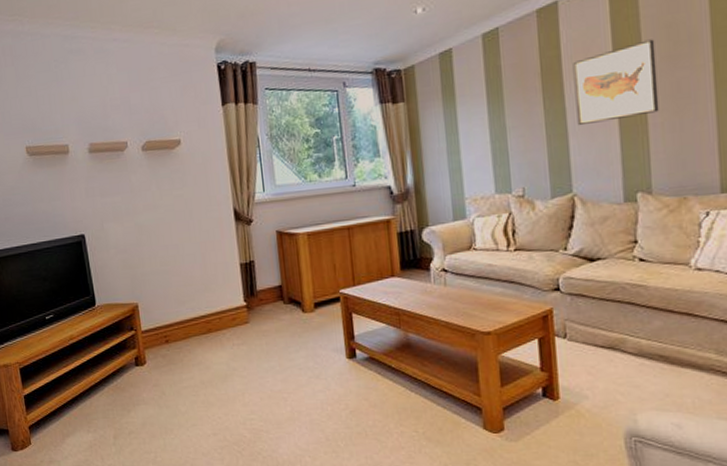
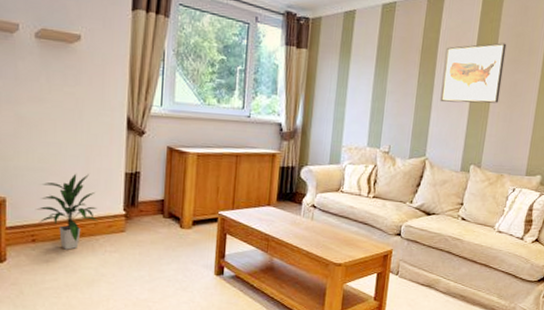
indoor plant: none [165,270,223,347] -> present [36,173,99,250]

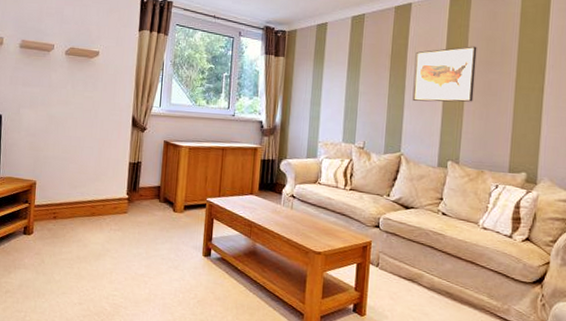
indoor plant: present [36,173,99,250] -> none [58,162,106,227]

